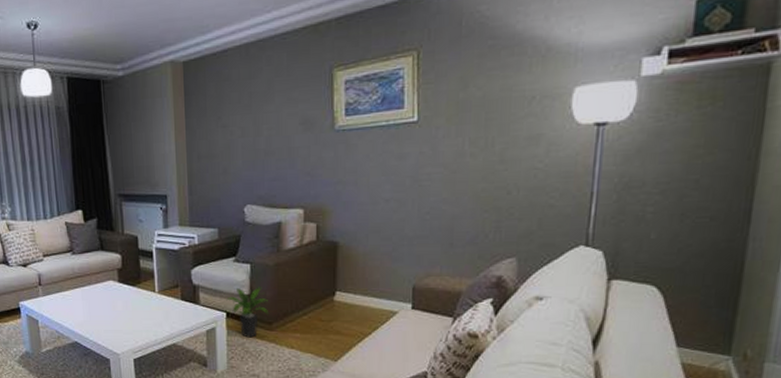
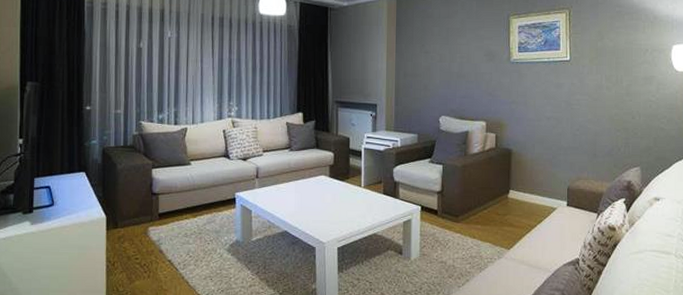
potted plant: present [226,287,269,339] -> none [421,184,457,230]

